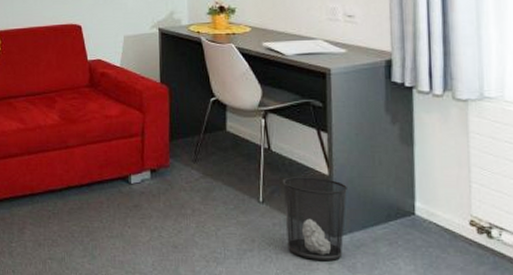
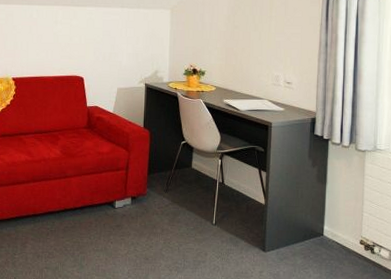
waste bin: present [282,177,347,262] -> none [231,205,277,271]

